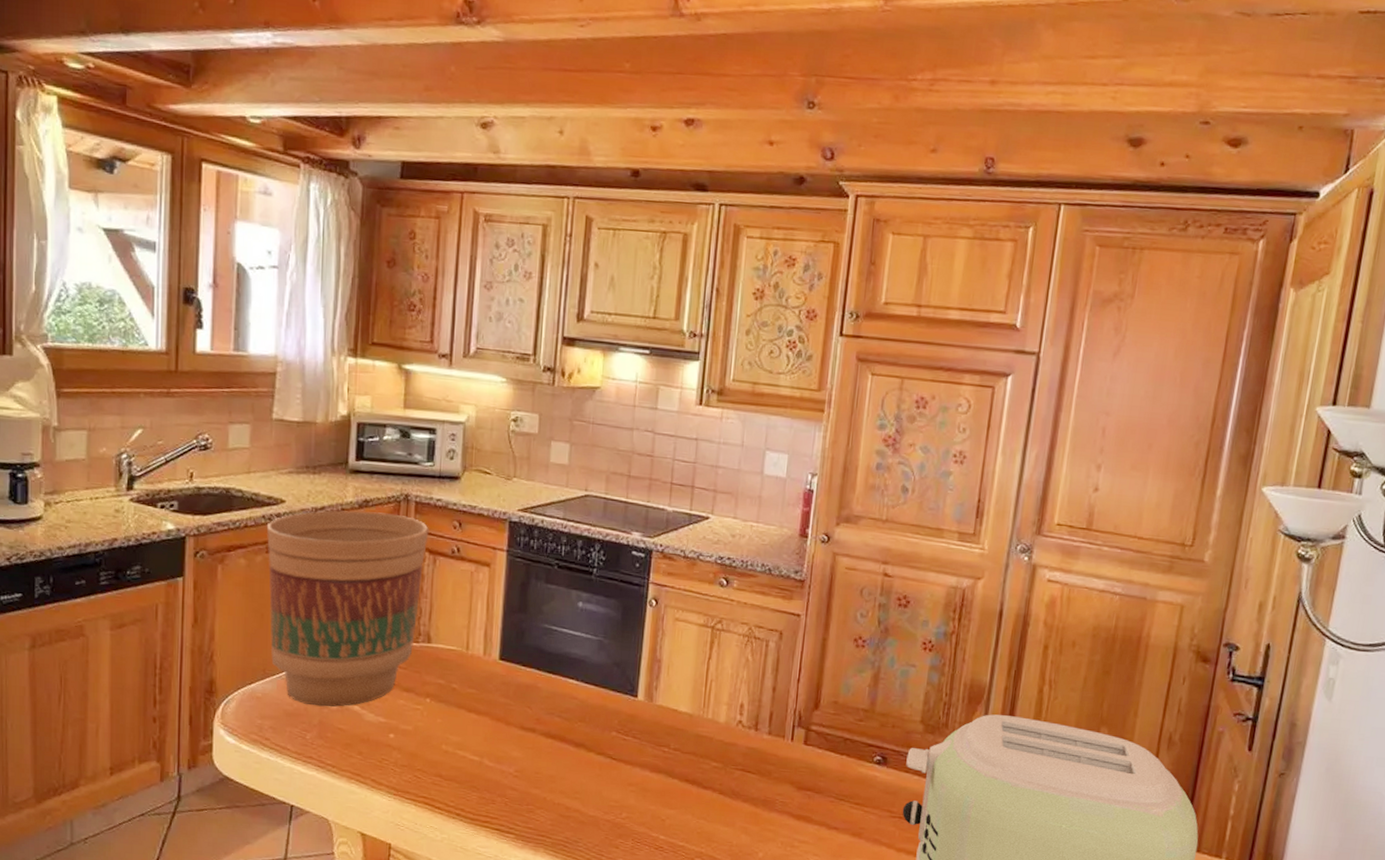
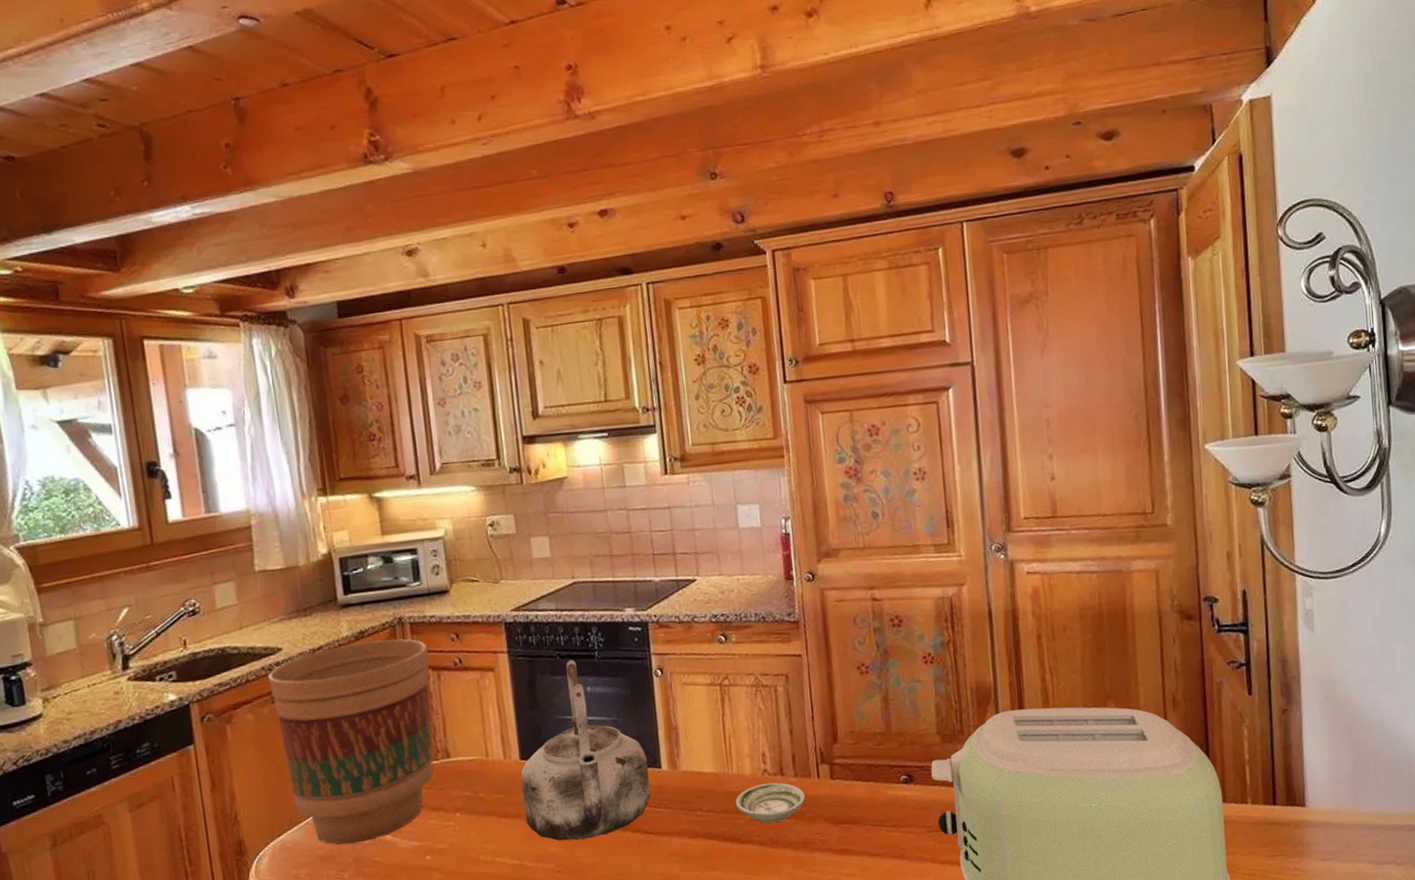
kettle: none [493,571,626,752] -> present [521,659,651,841]
saucer: none [703,734,776,775] -> present [735,782,806,823]

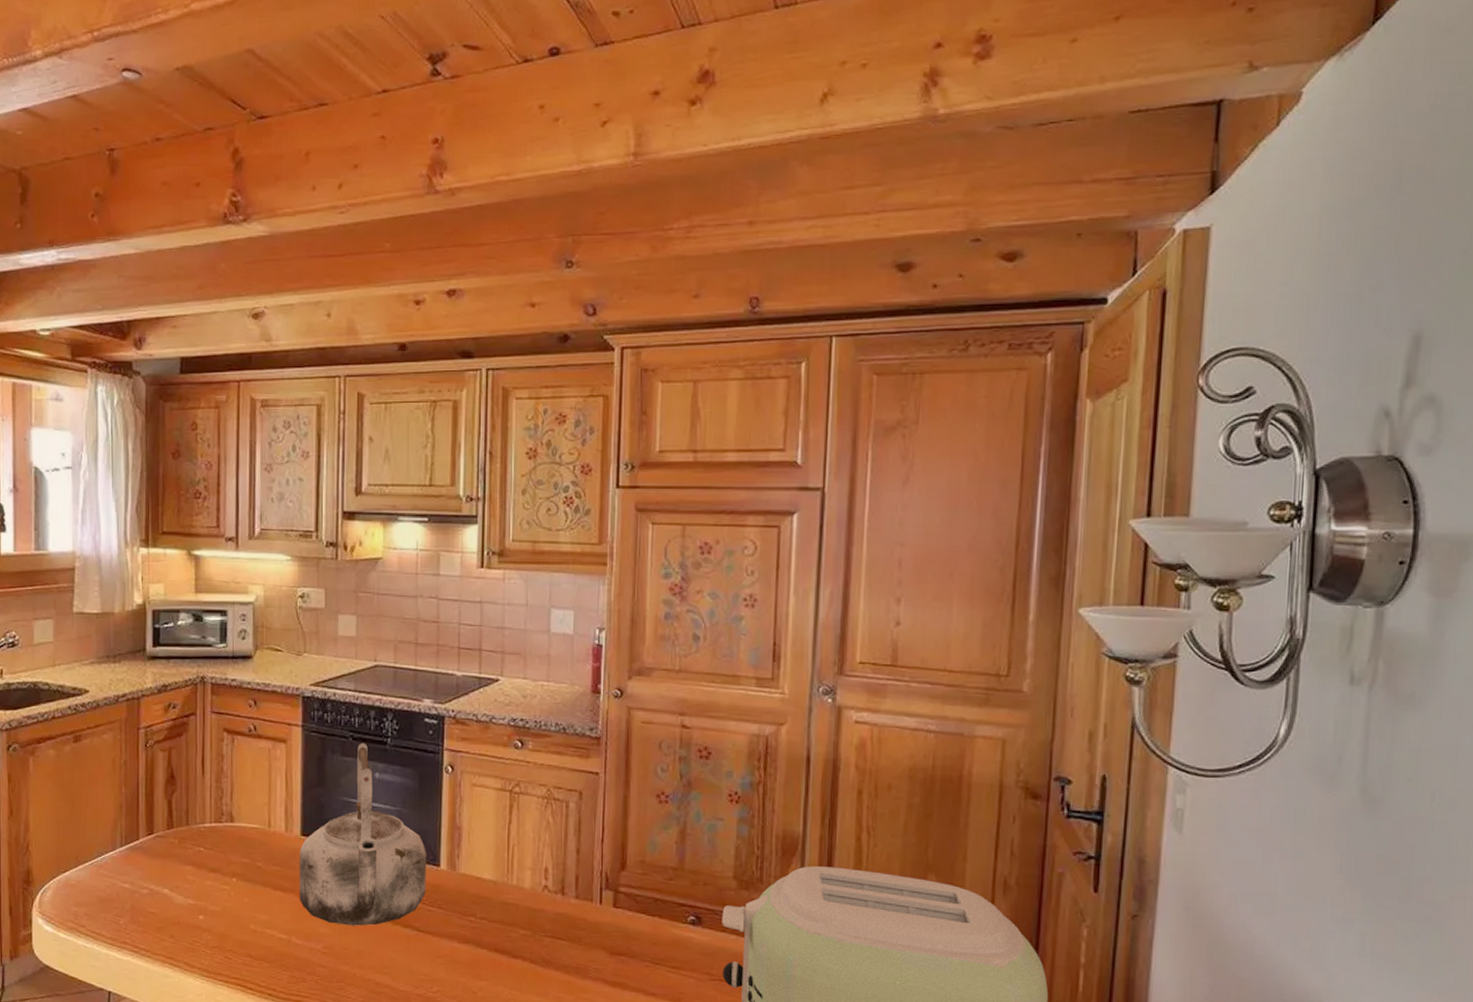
flower pot: present [267,639,434,845] -> none [72,696,226,891]
saucer: present [735,782,806,823] -> none [510,900,585,943]

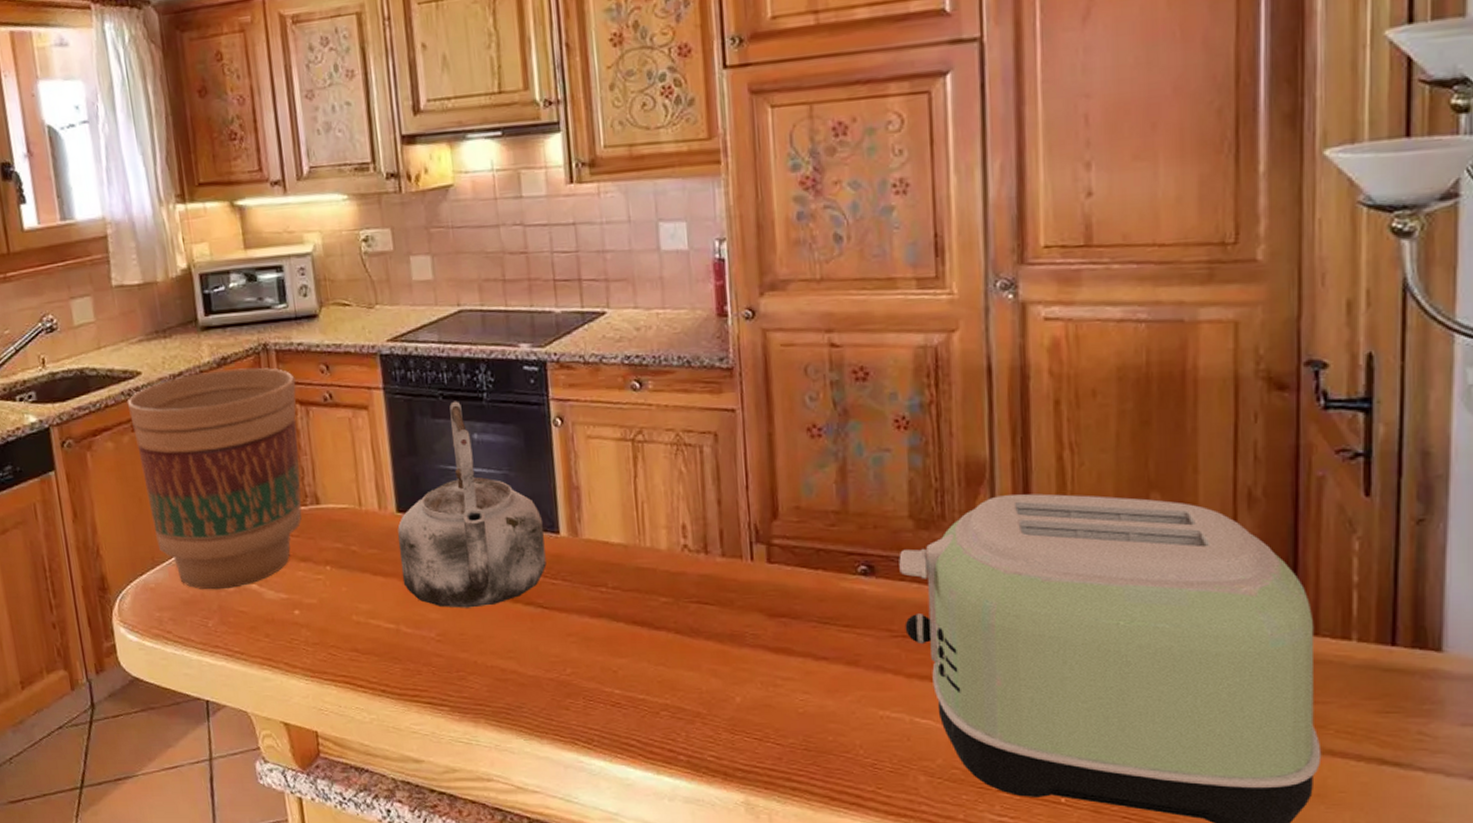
flower pot: none [72,696,226,891] -> present [126,367,302,590]

